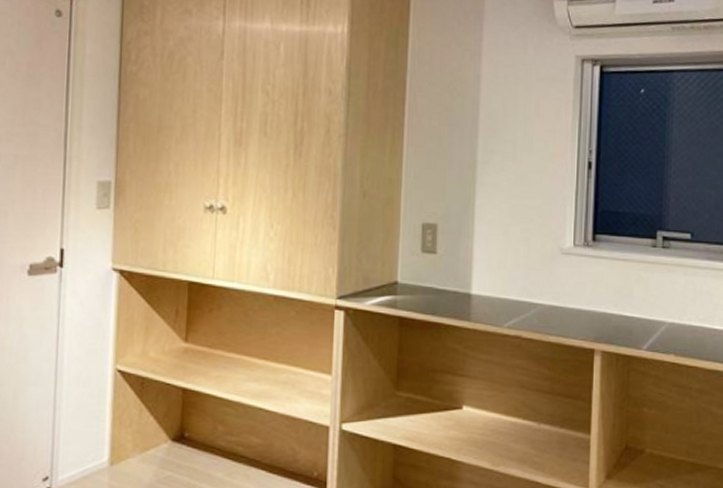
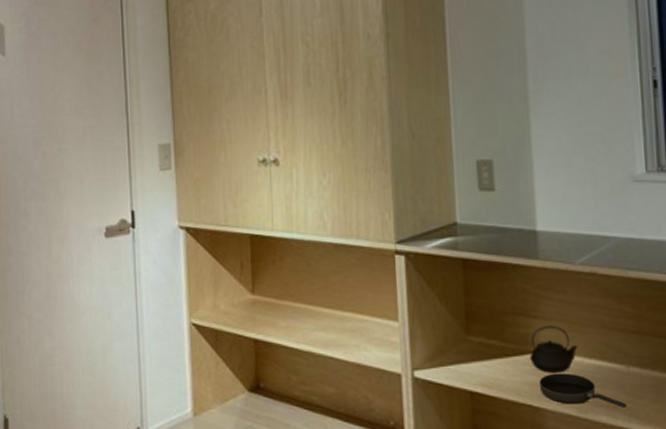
teapot: none [453,384,497,428] -> present [530,326,578,373]
frying pan: none [458,428,536,462] -> present [539,373,628,408]

